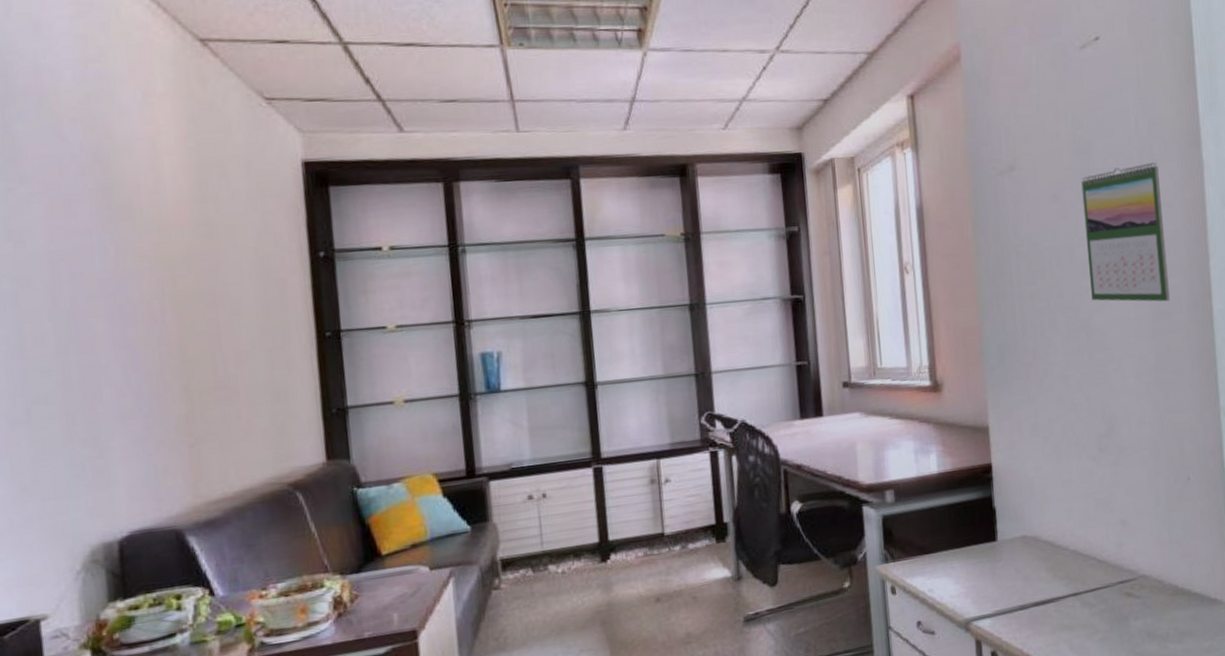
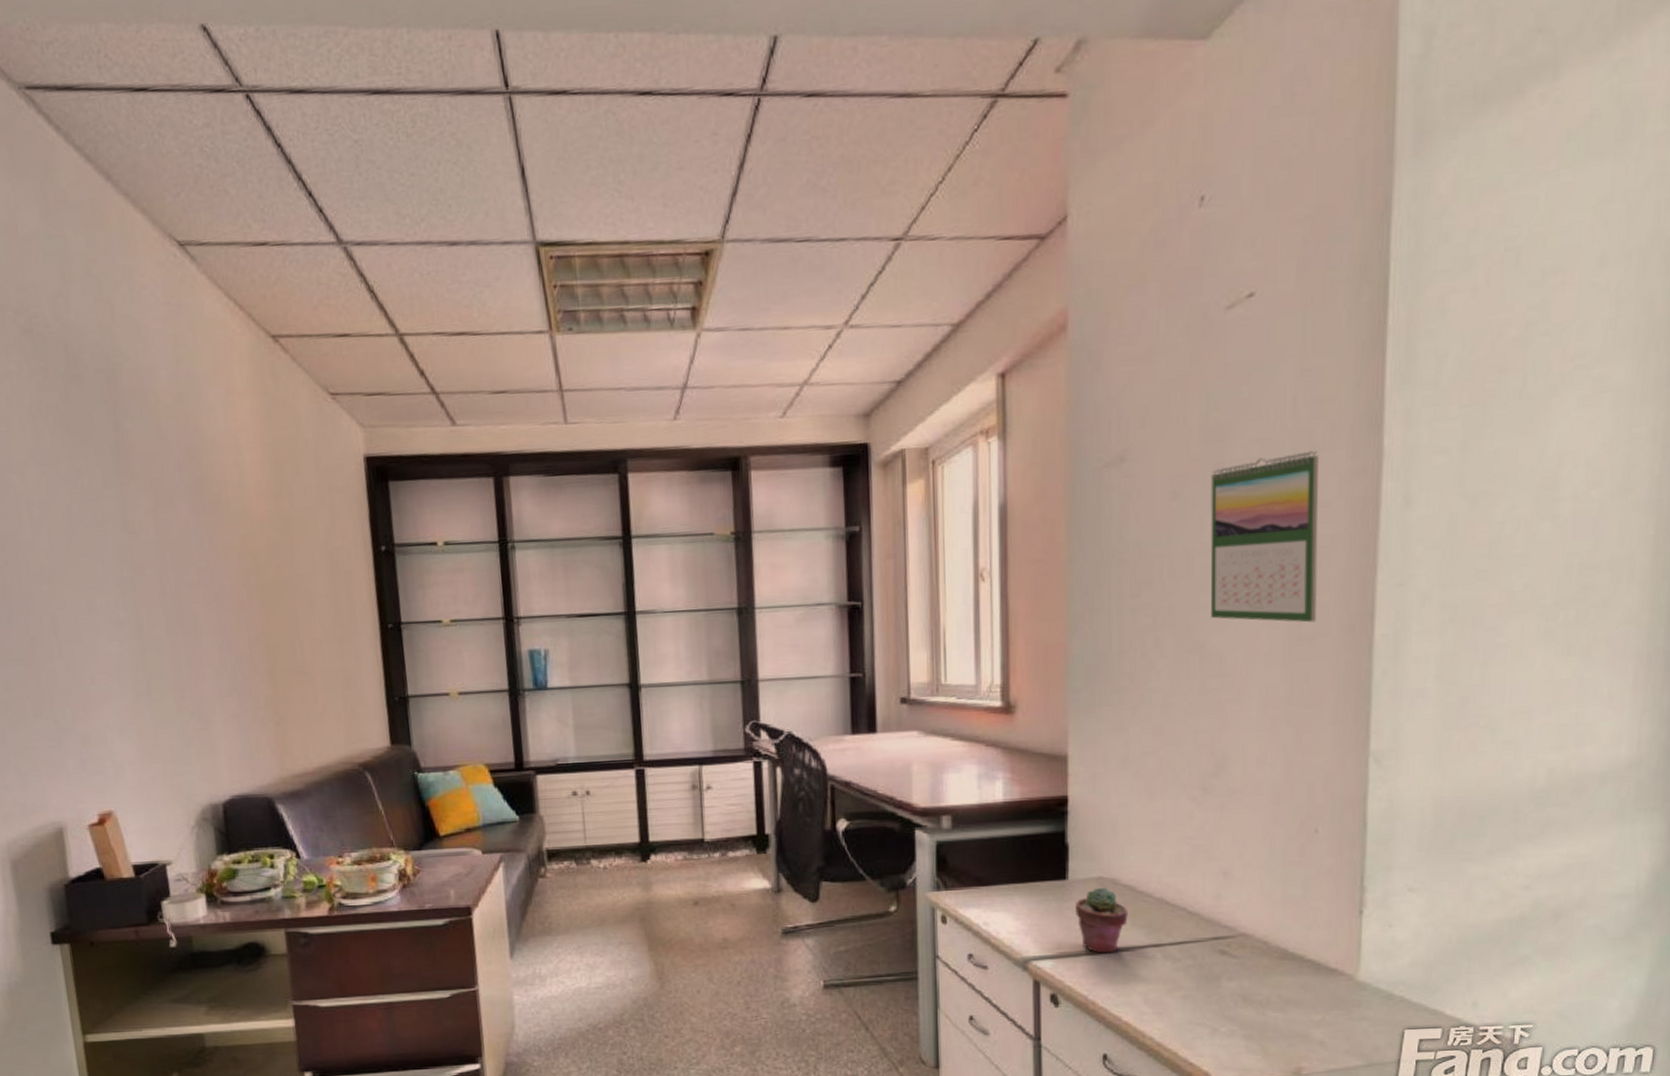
potted succulent: none [1005,544,1050,608] -> present [1074,887,1128,954]

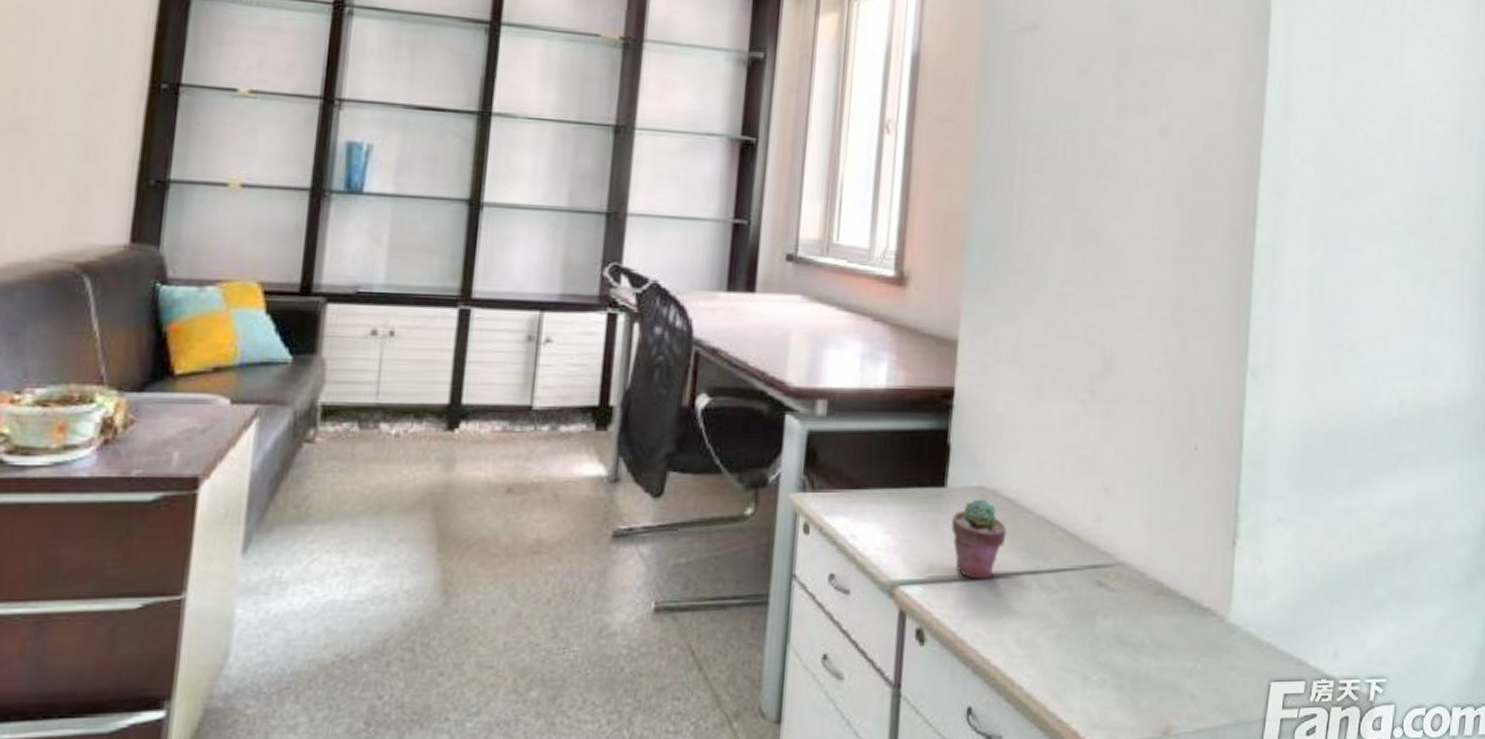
calendar: present [1210,450,1319,623] -> none [1109,47,1213,222]

